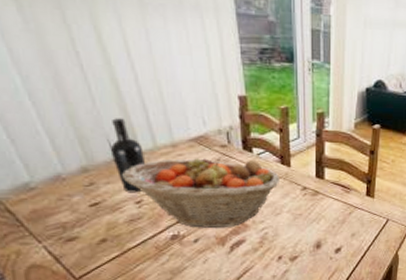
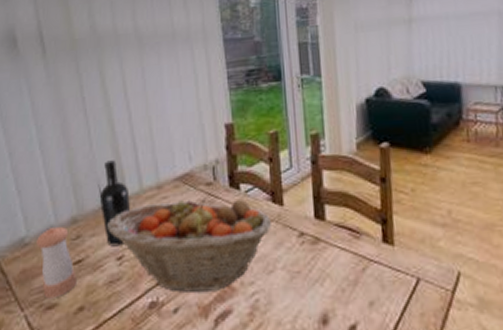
pepper shaker: none [44,175,95,233] -> present [36,227,77,299]

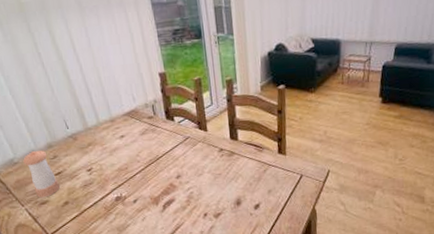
wine bottle: present [99,160,131,247] -> none [66,102,93,163]
fruit basket: present [107,199,271,293] -> none [76,128,199,190]

